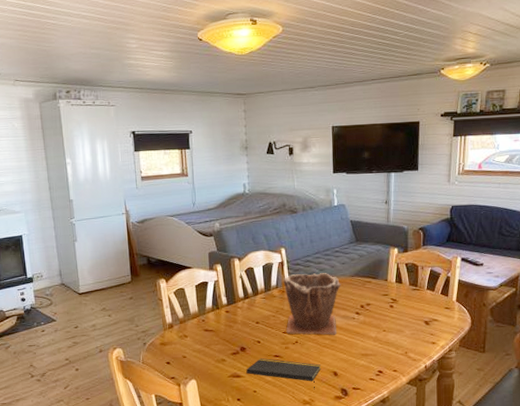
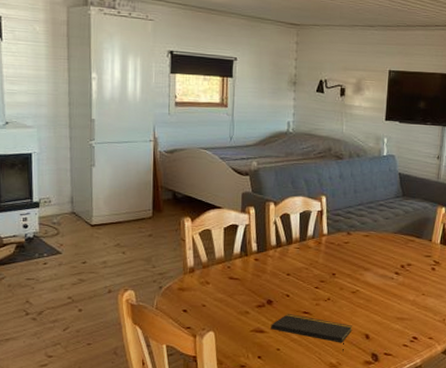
plant pot: present [283,273,341,335] -> none [319,225,382,295]

